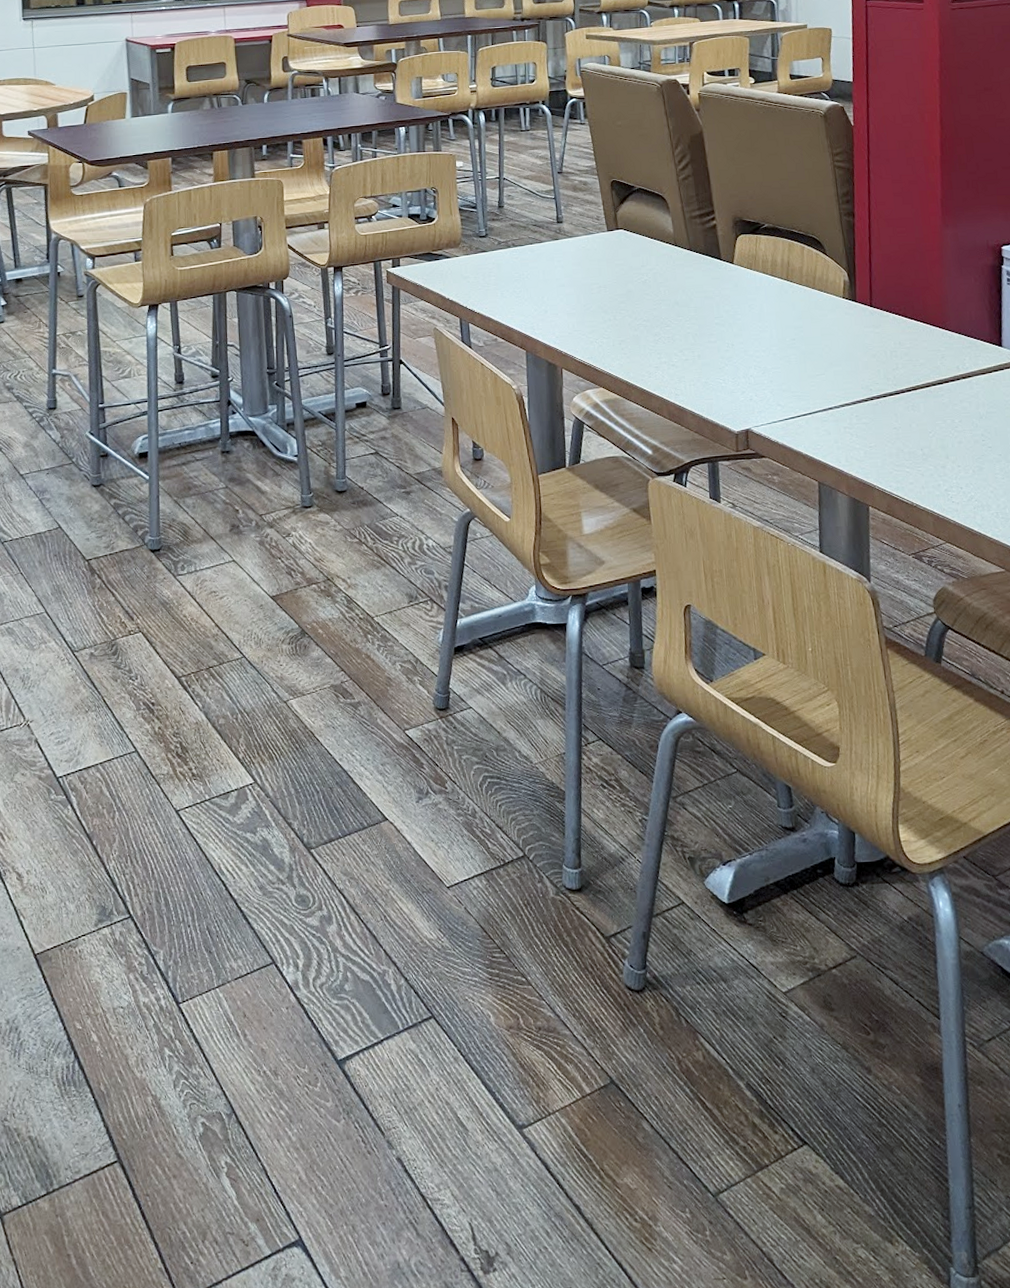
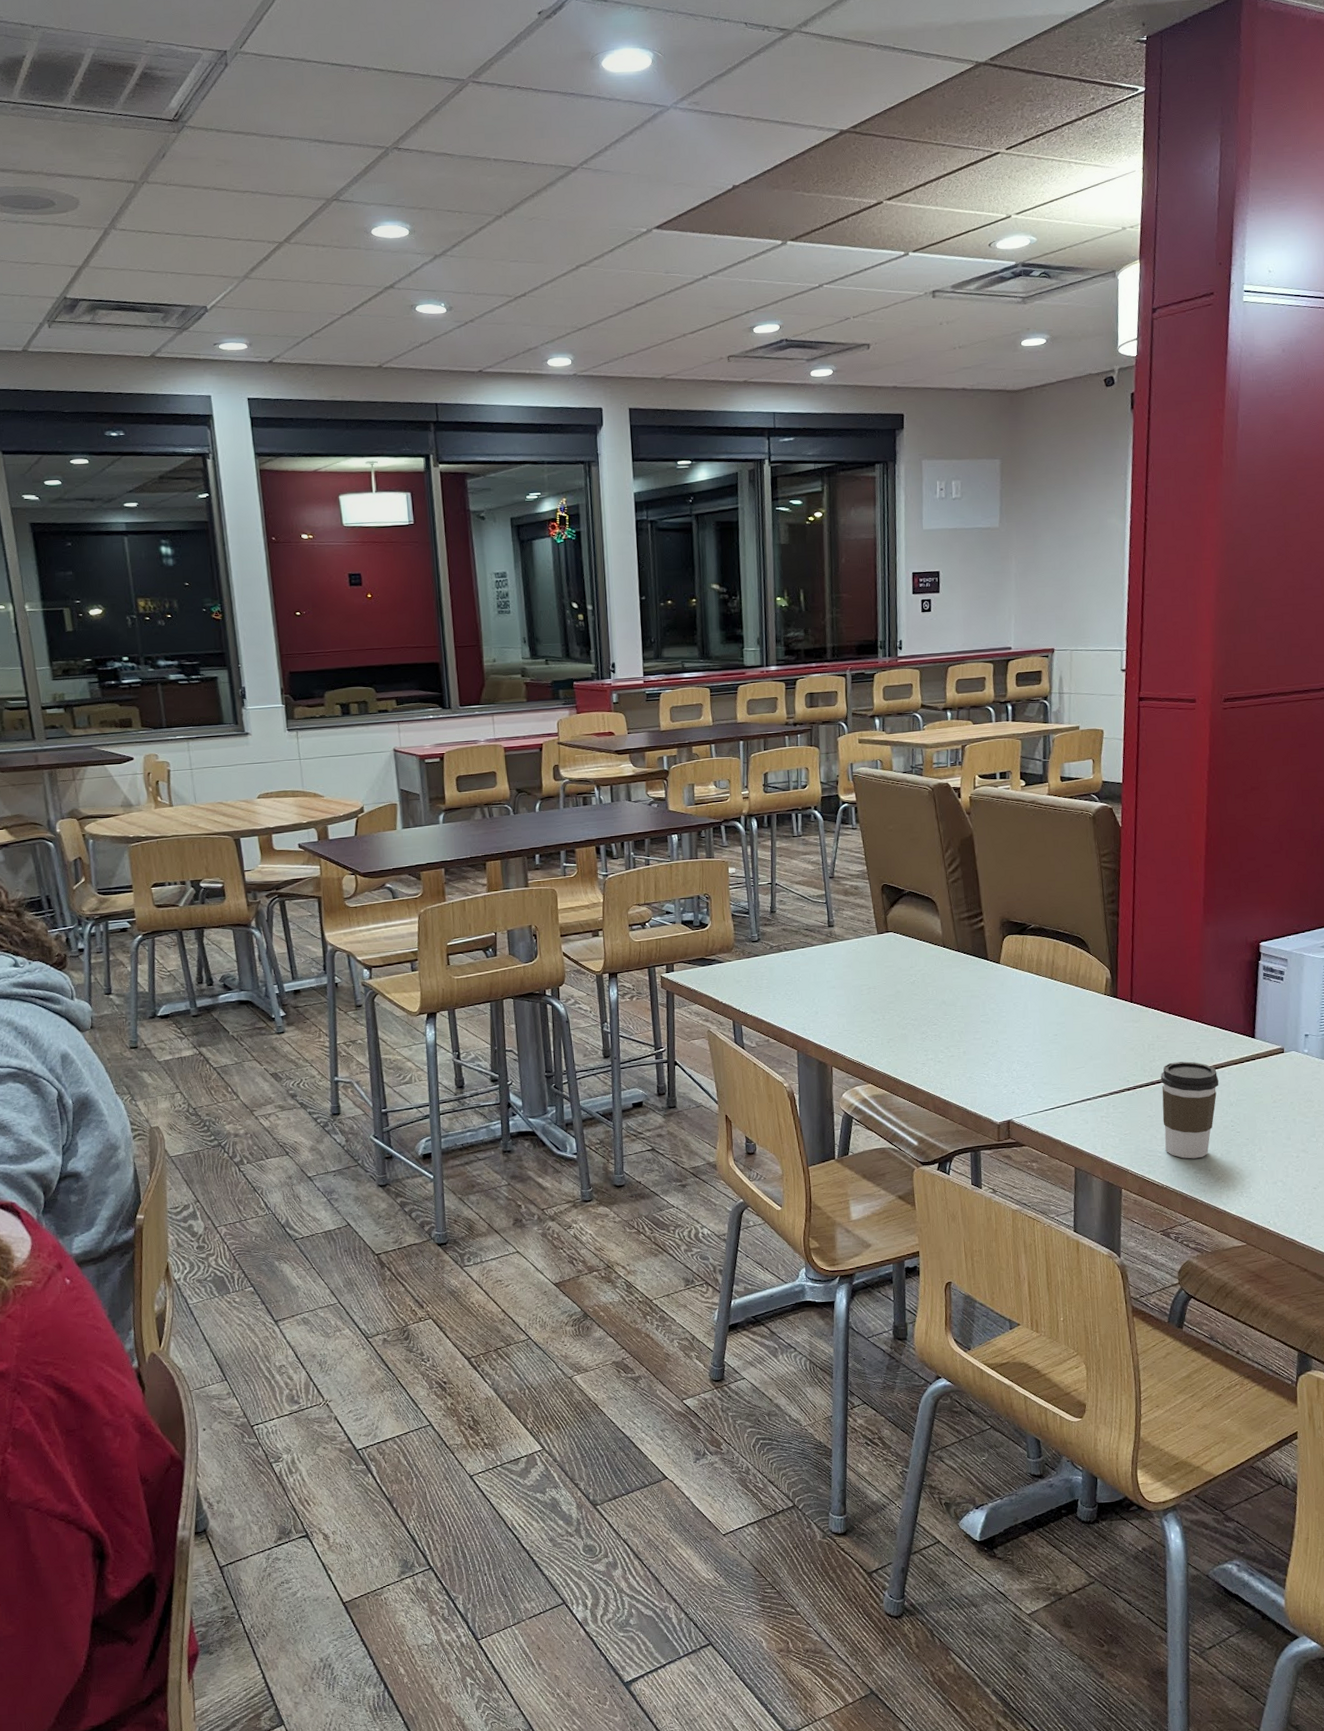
coffee cup: none [905,370,967,475] -> present [1161,1061,1219,1159]

